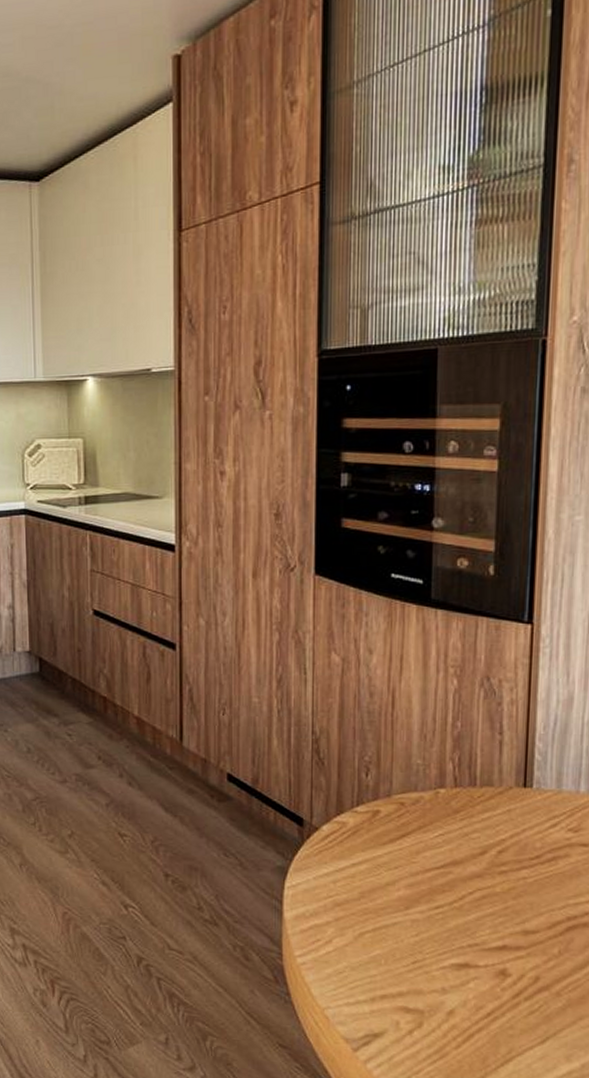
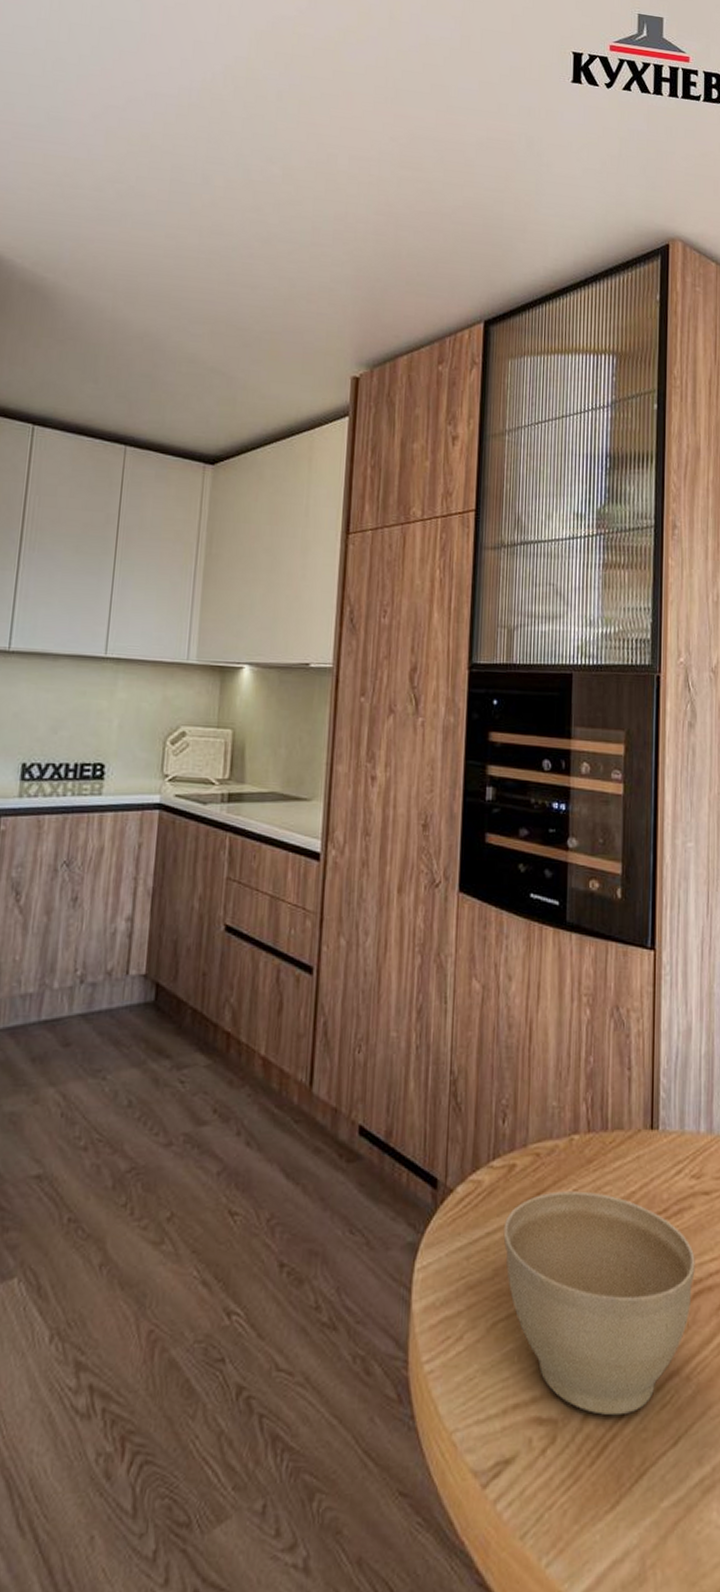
planter bowl: none [368,835,570,1015] -> present [503,1191,695,1416]

